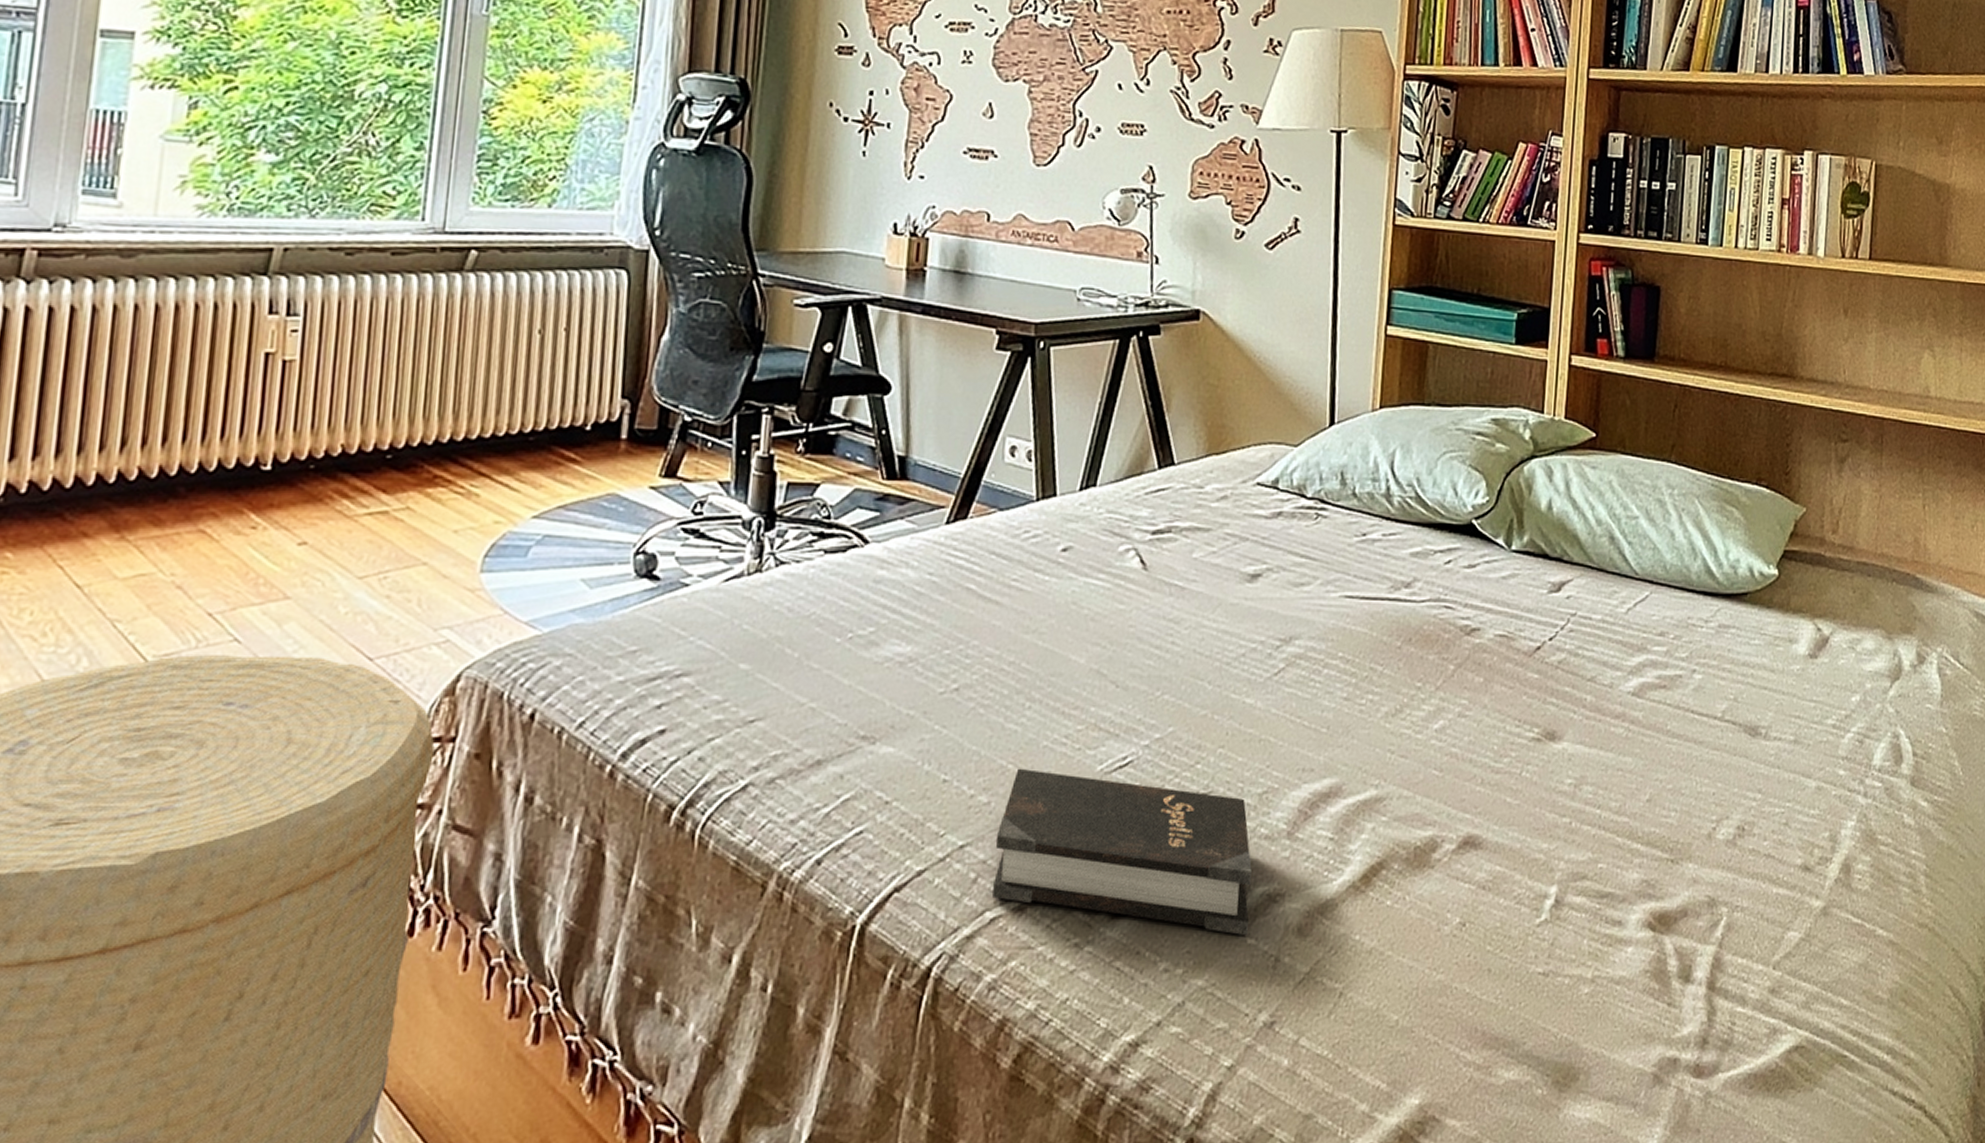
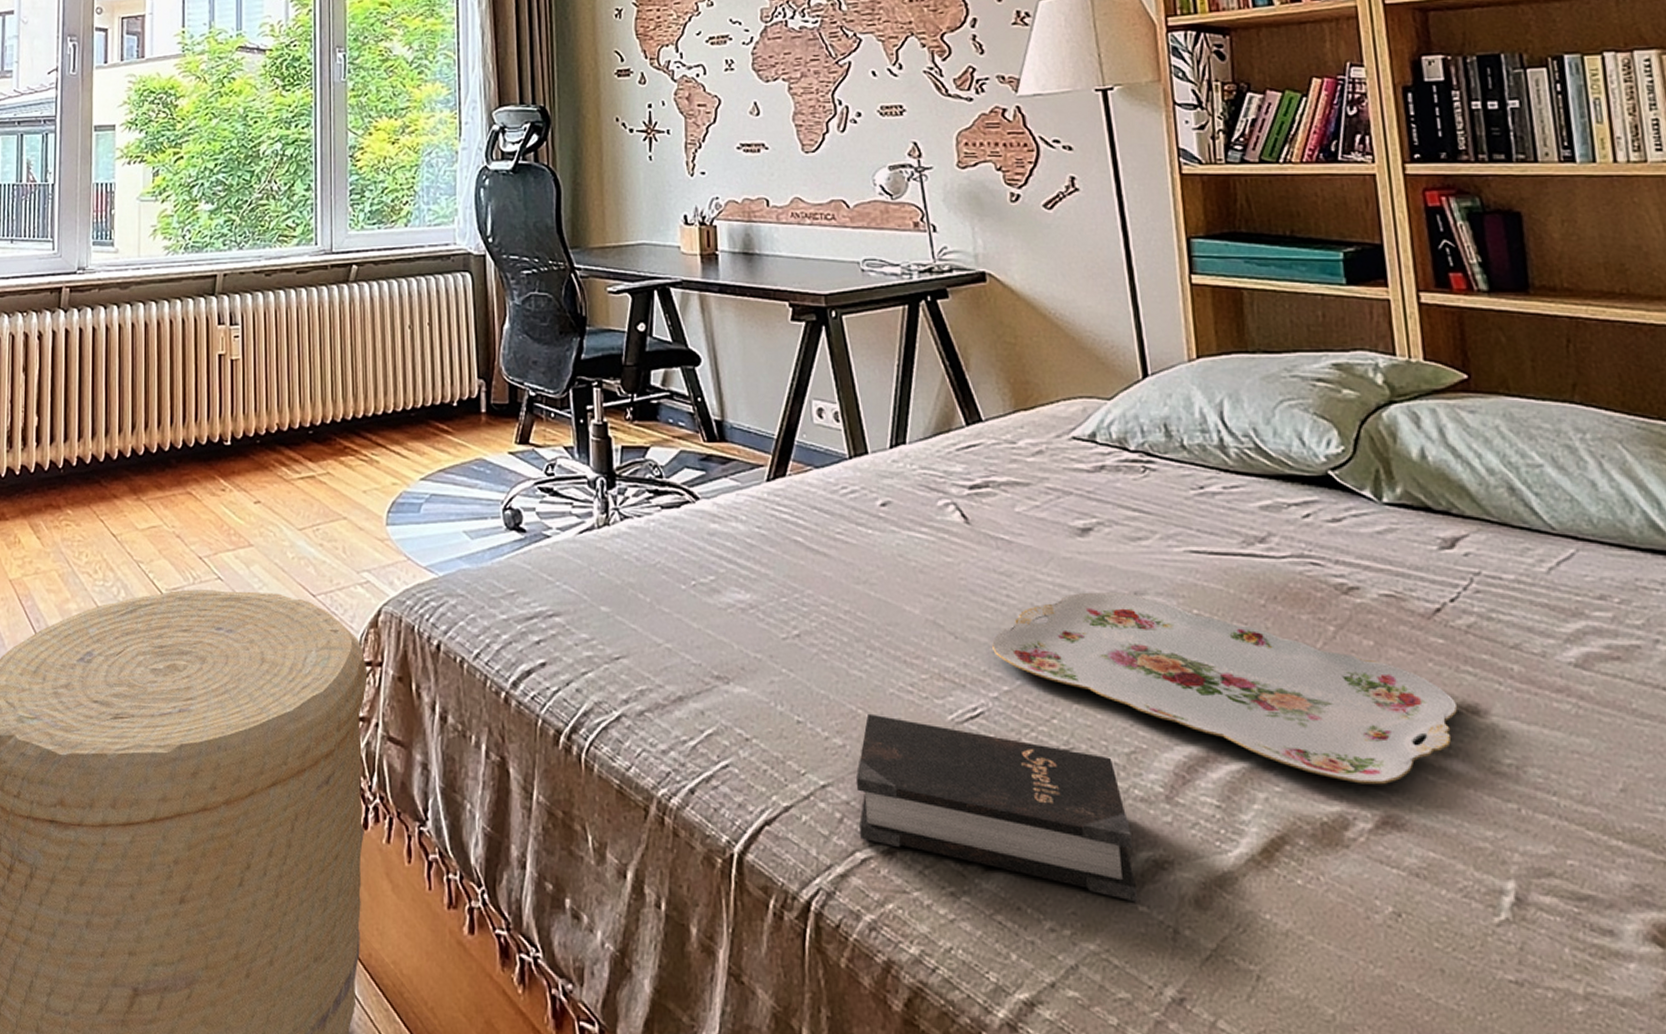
serving tray: none [1151,637,1540,809] -> present [992,592,1458,785]

